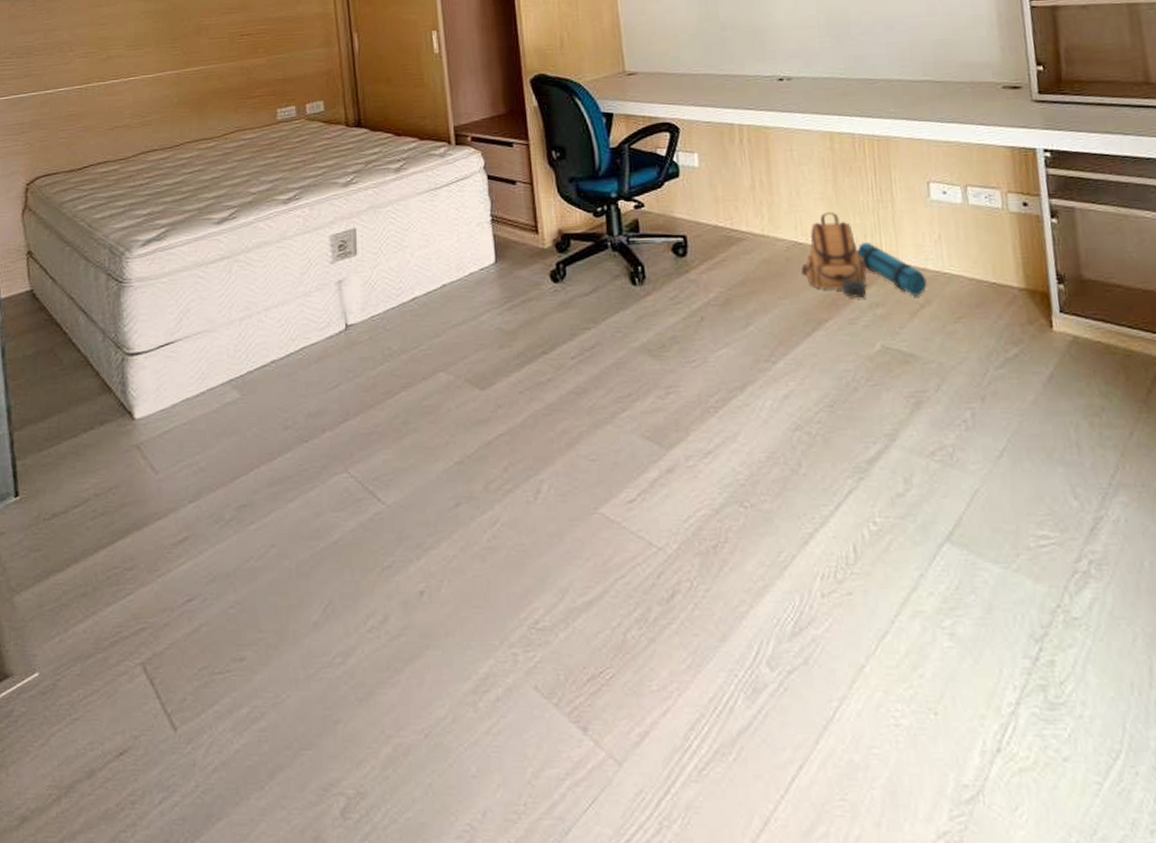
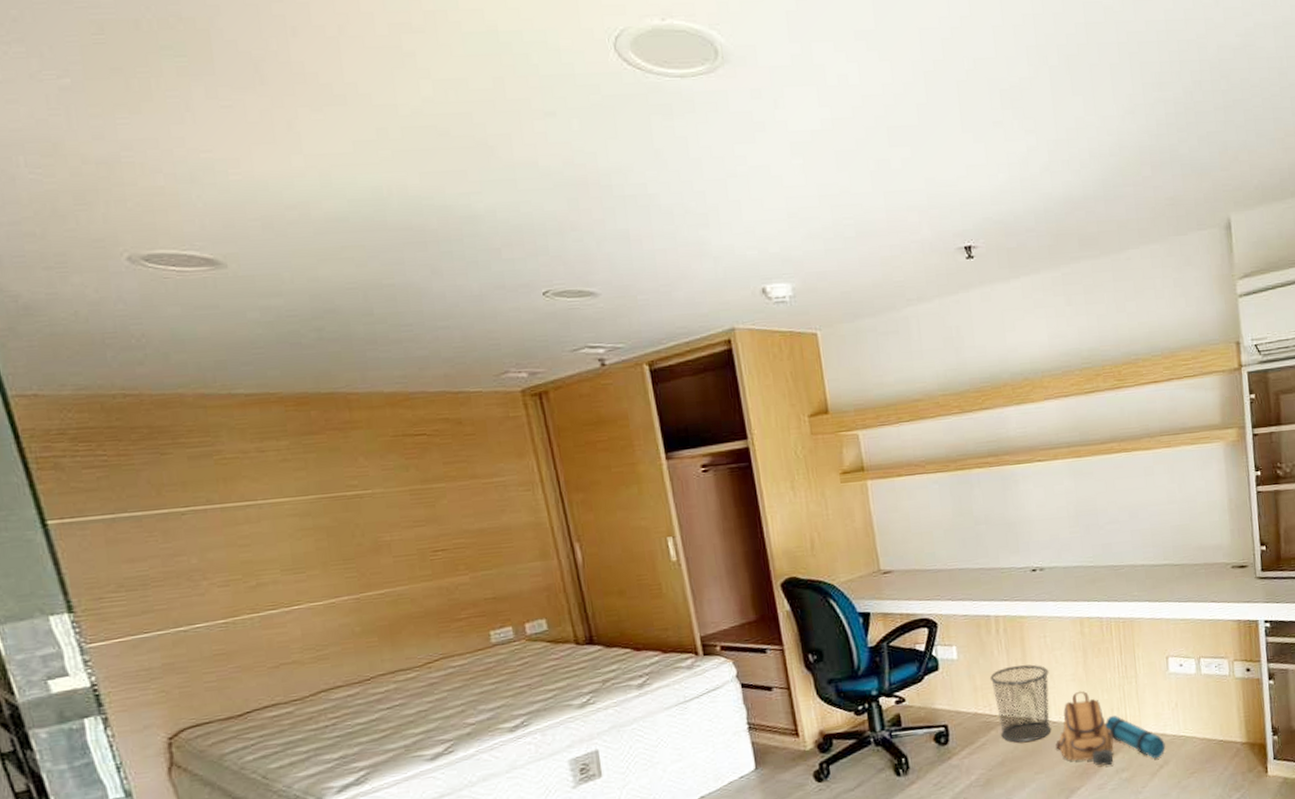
waste bin: none [731,178,797,263] -> present [989,664,1051,743]

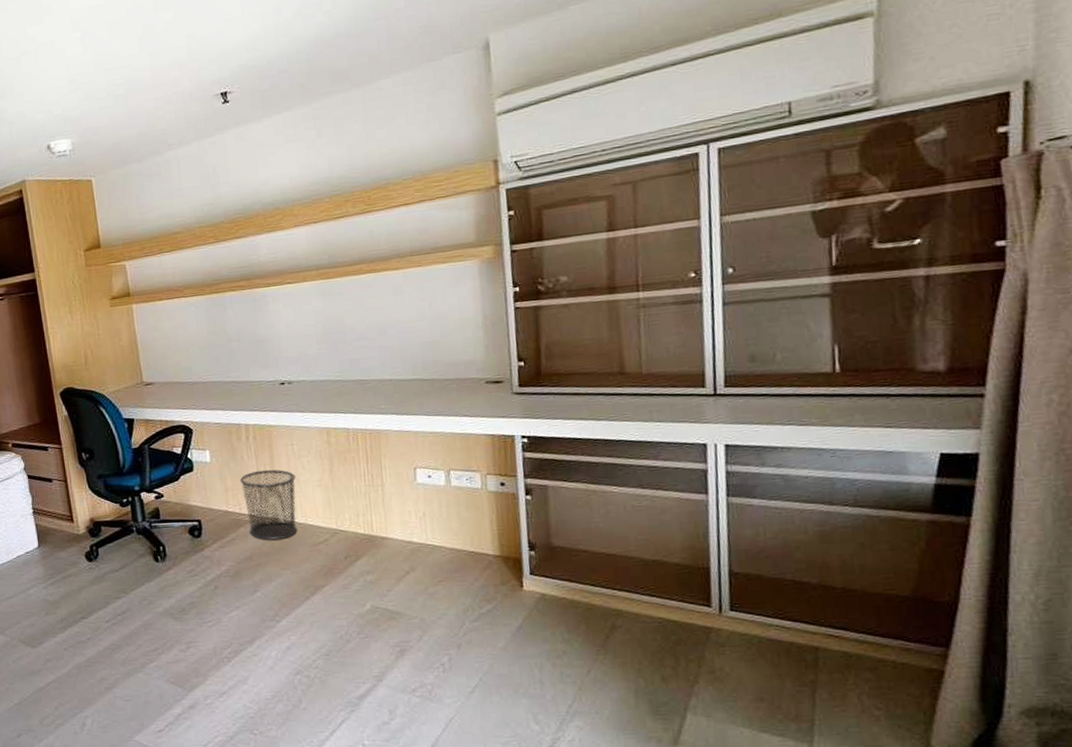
backpack: present [1056,690,1166,766] -> none [301,496,412,568]

